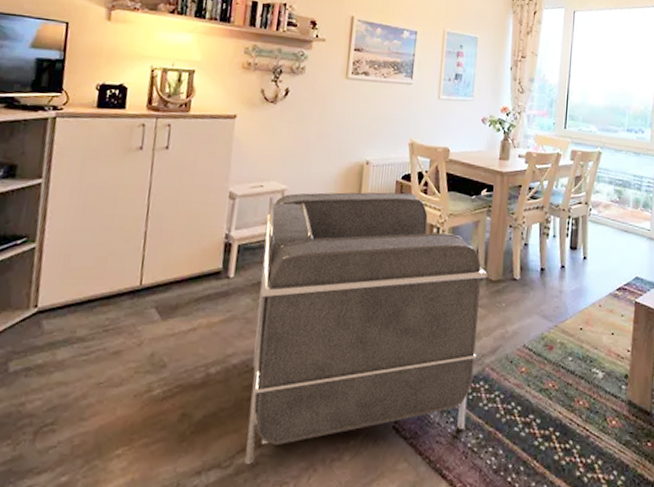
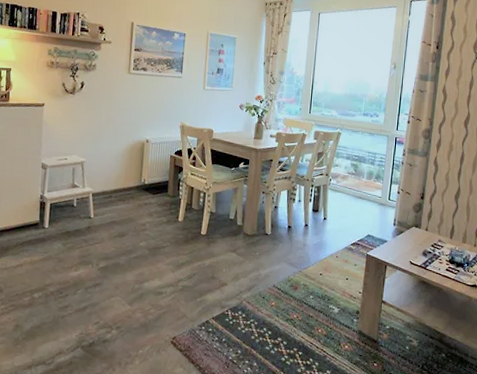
armchair: present [244,192,487,465] -> none [62,164,244,364]

